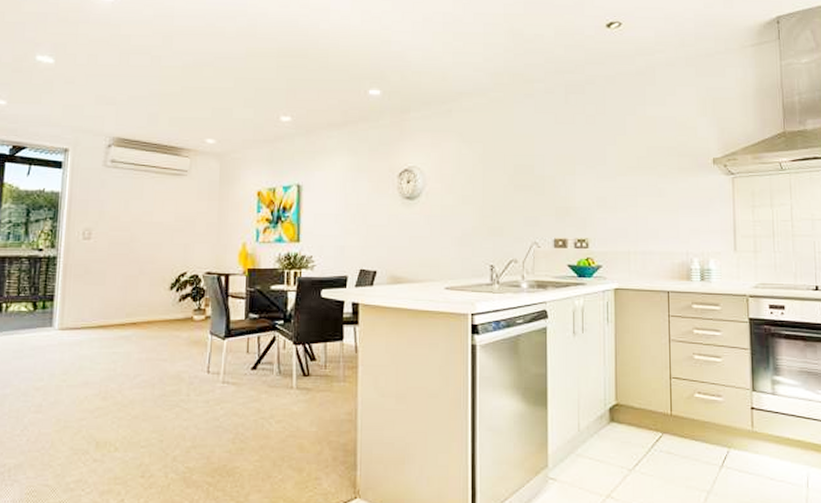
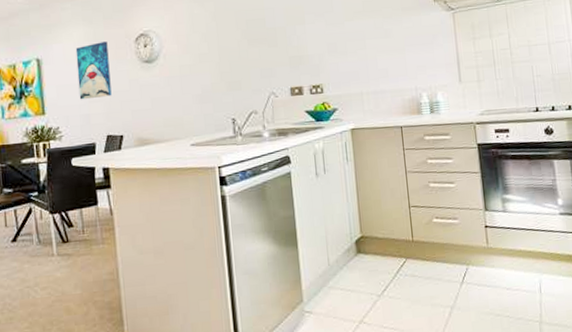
wall art: none [336,173,370,231] -> present [75,41,112,100]

